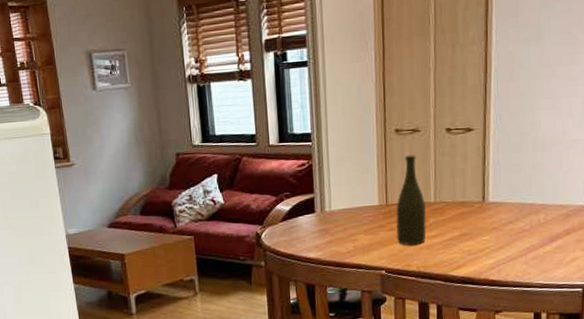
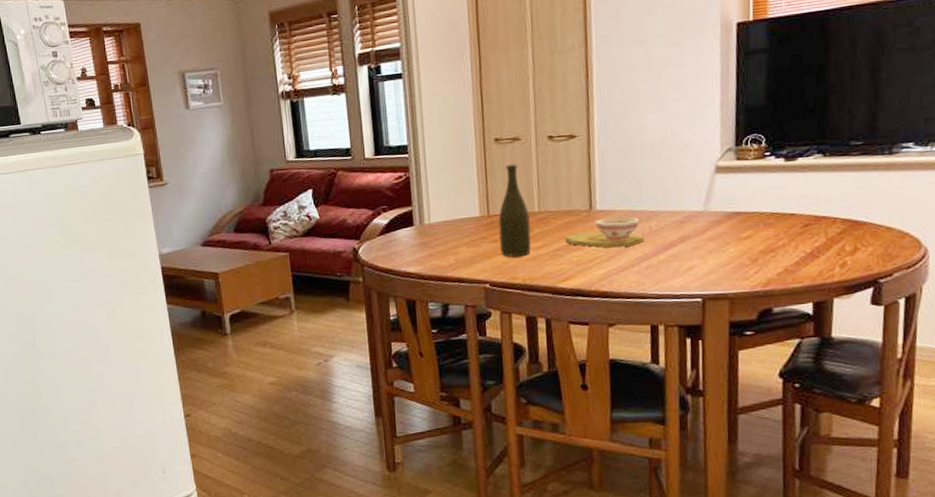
bowl: none [457,208,532,239] -> present [564,216,645,248]

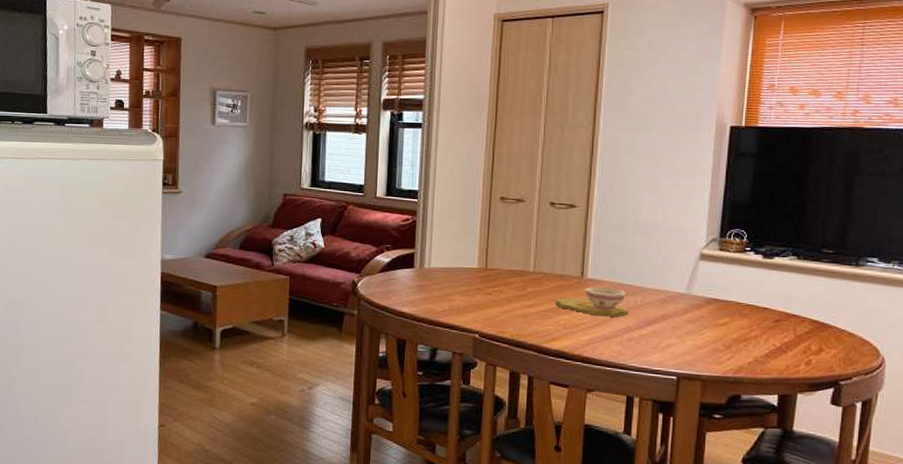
bottle: present [498,164,532,257] -> none [492,223,524,312]

